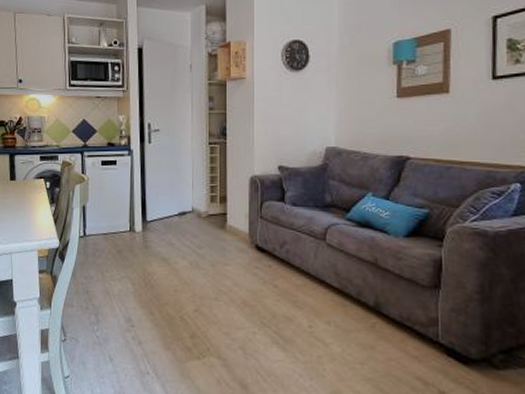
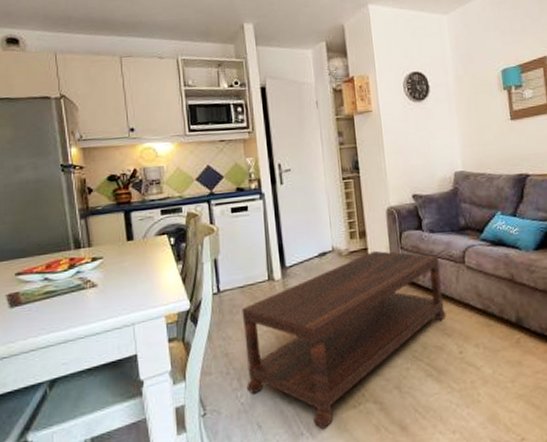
coffee table: none [102,216,300,372] -> present [241,250,447,429]

